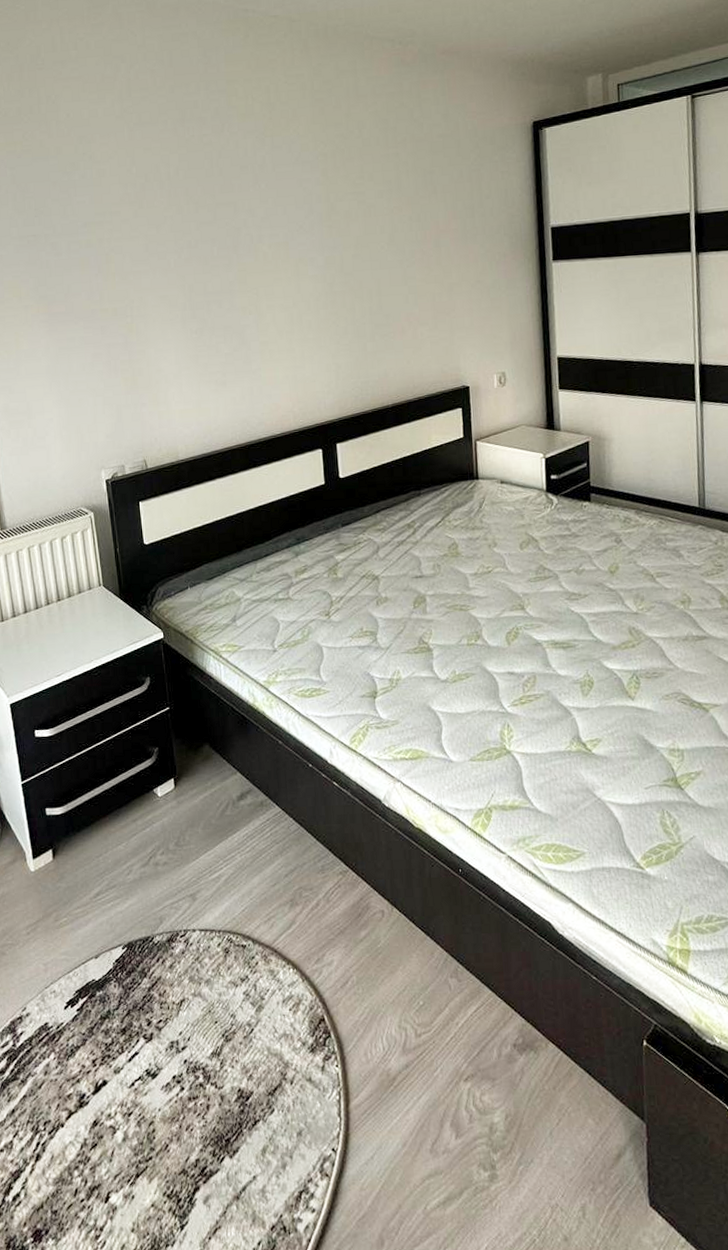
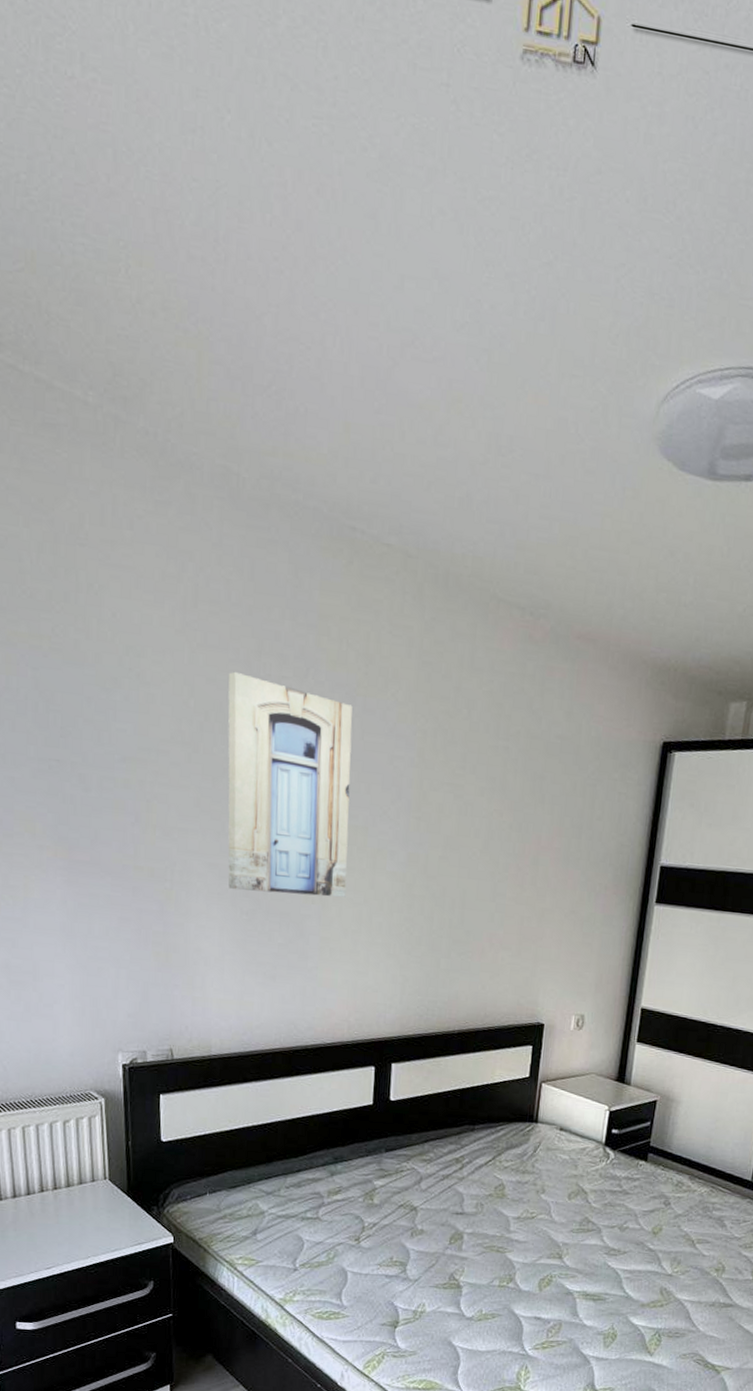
wall art: none [160,138,277,315] -> present [228,671,353,897]

